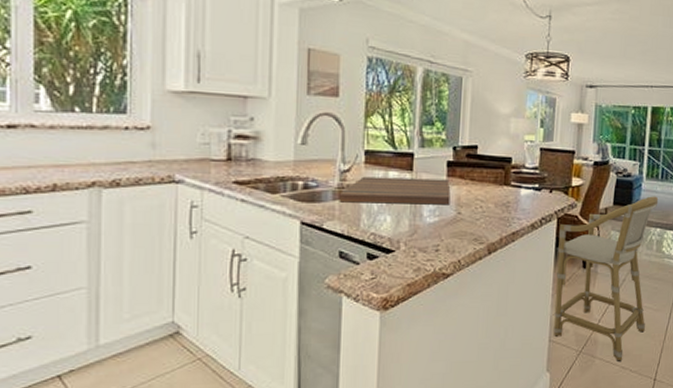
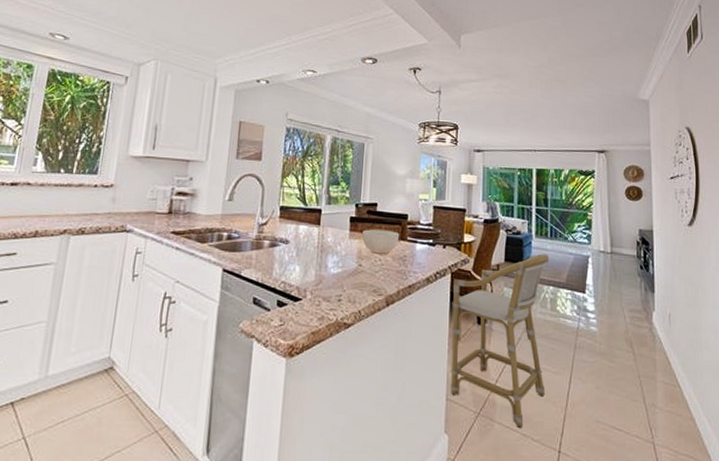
cutting board: present [339,176,451,205] -> none [256,229,353,257]
bowl: none [461,174,503,201] -> present [362,229,400,254]

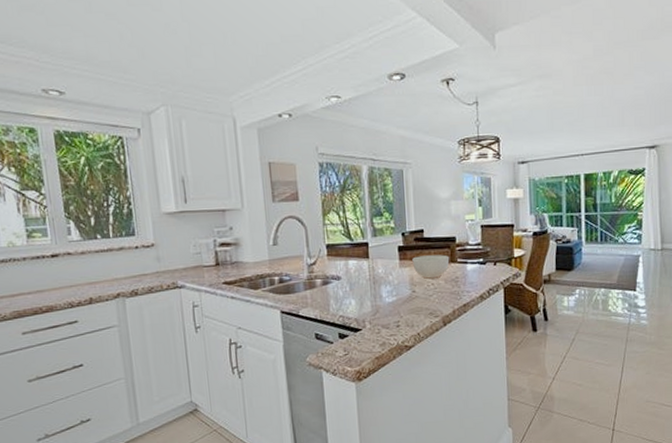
bar stool: present [450,254,549,428] -> none [507,258,600,415]

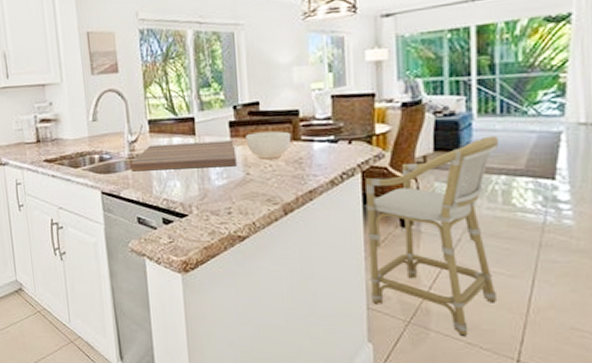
cutting board: none [309,262,405,292] -> present [130,140,237,172]
bar stool: none [507,258,600,415] -> present [365,136,500,336]

